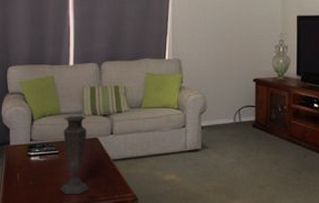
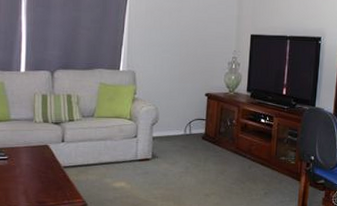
vase: present [60,115,90,195] -> none [8,122,39,200]

